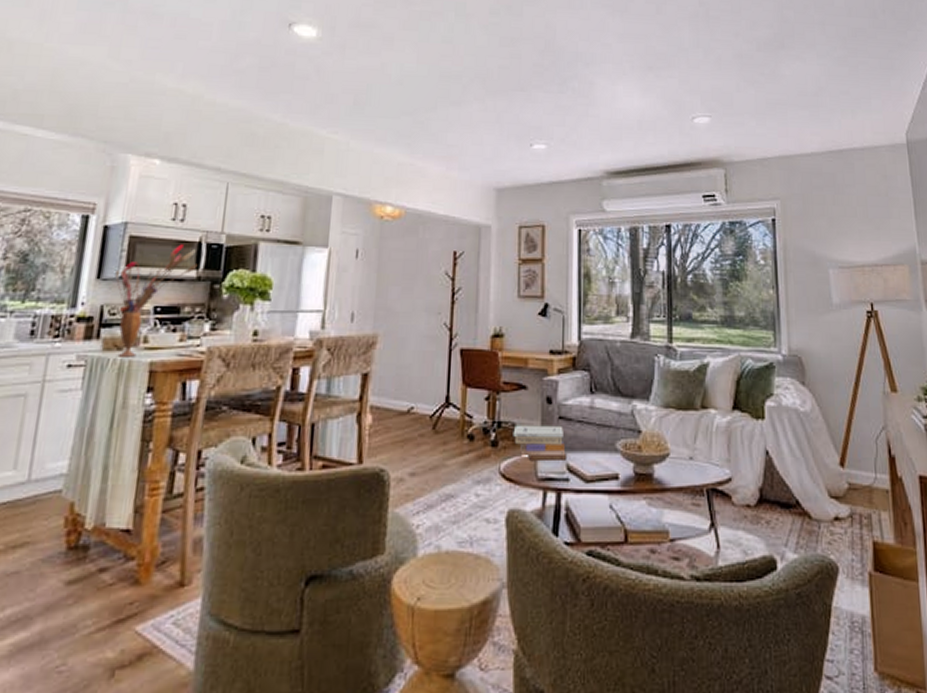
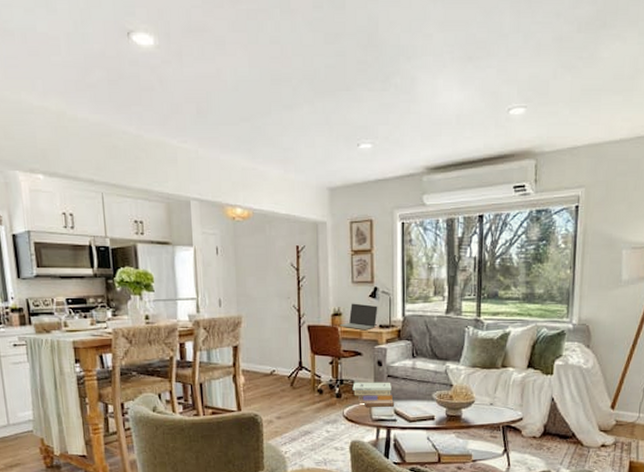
bouquet: present [115,244,198,357] -> none [31,248,92,338]
laptop: none [500,322,549,357] -> present [339,303,378,331]

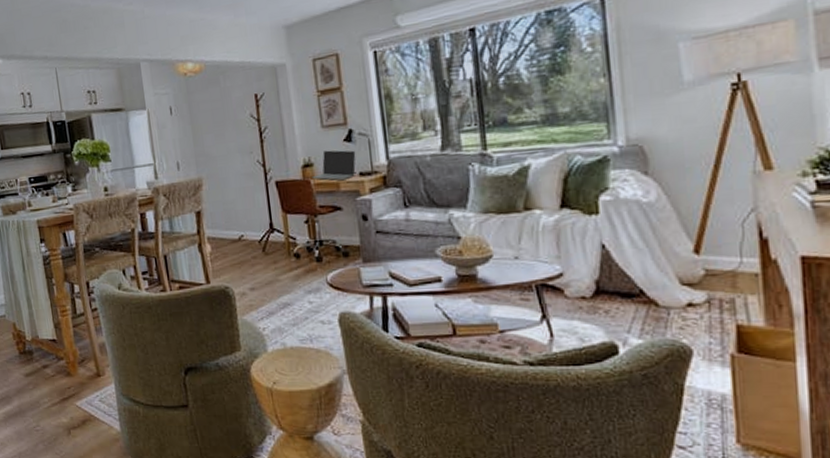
books: present [352,382,395,408] -> none [334,239,389,272]

